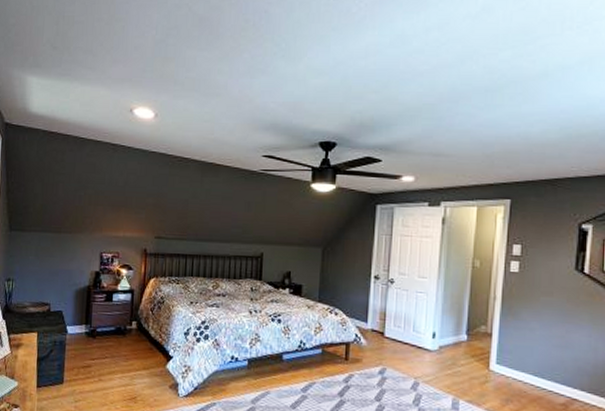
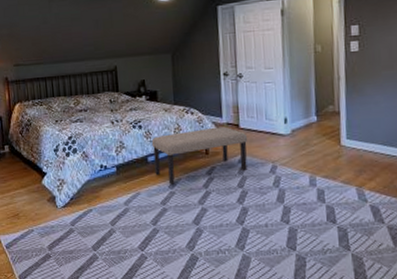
bench: none [289,332,392,388] -> present [151,126,248,185]

